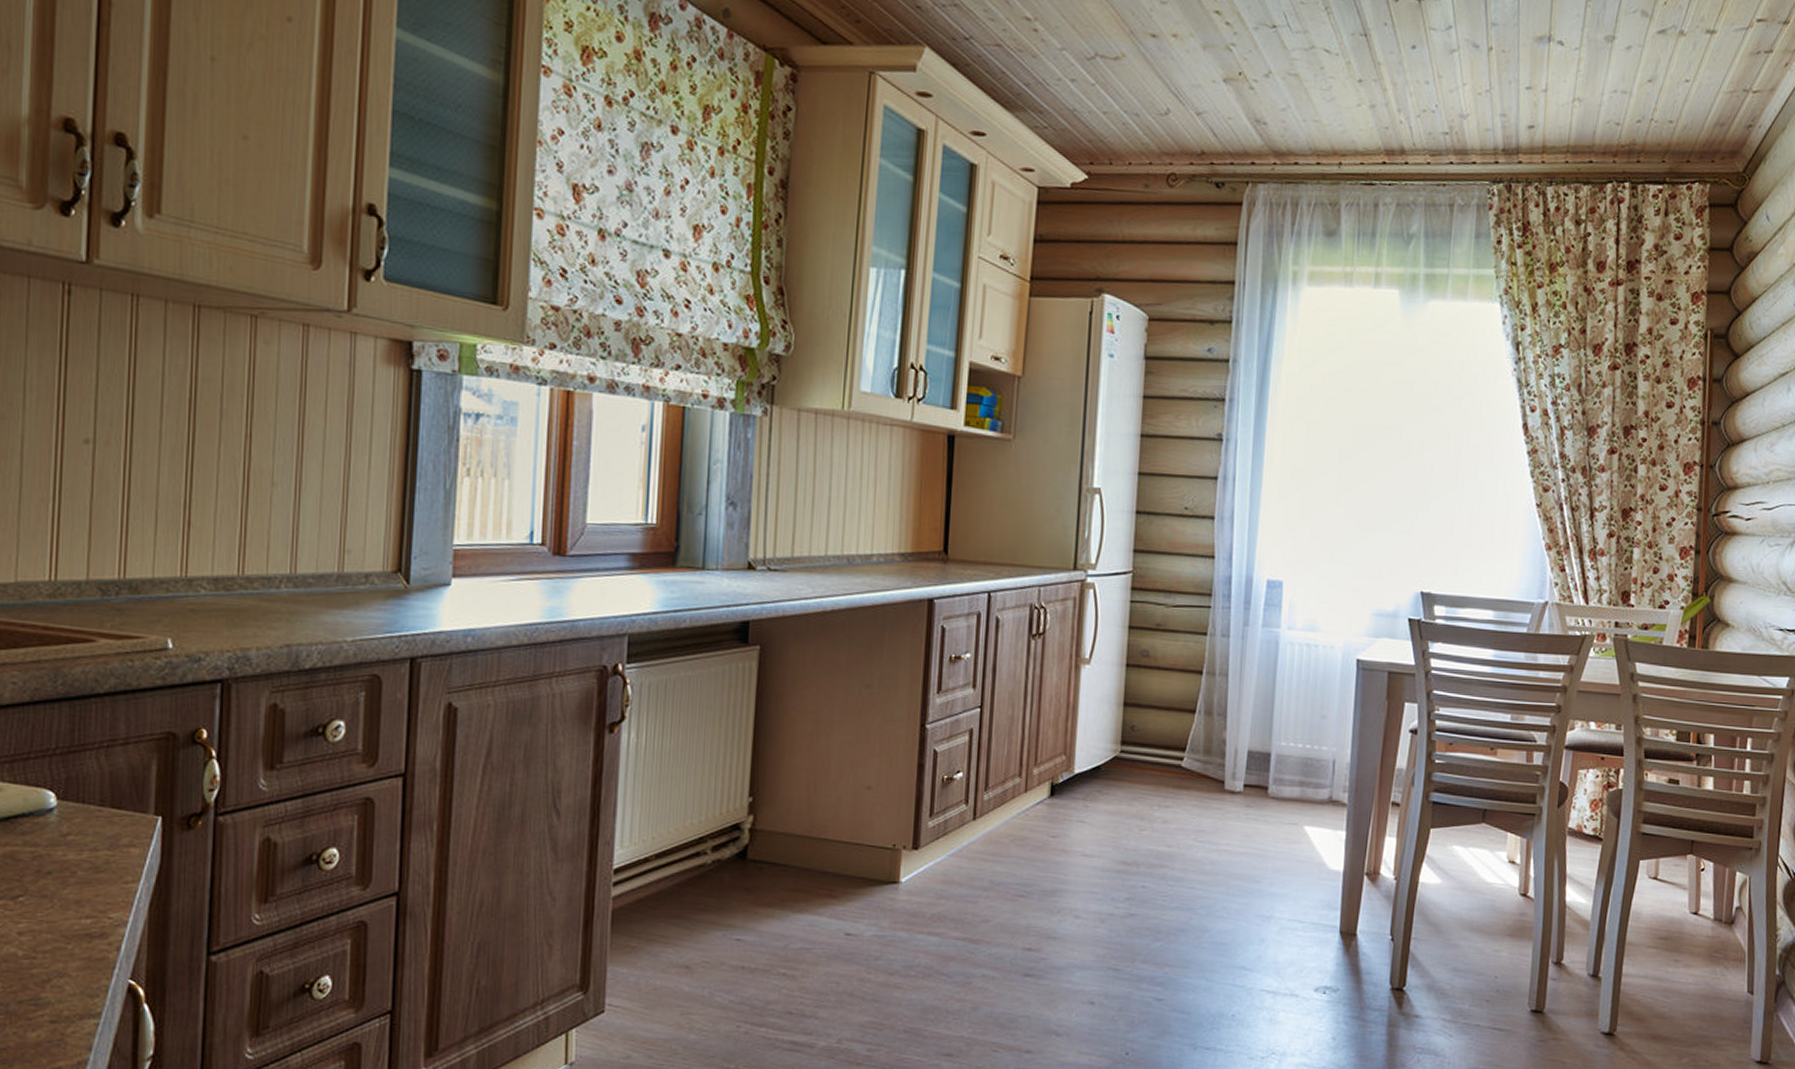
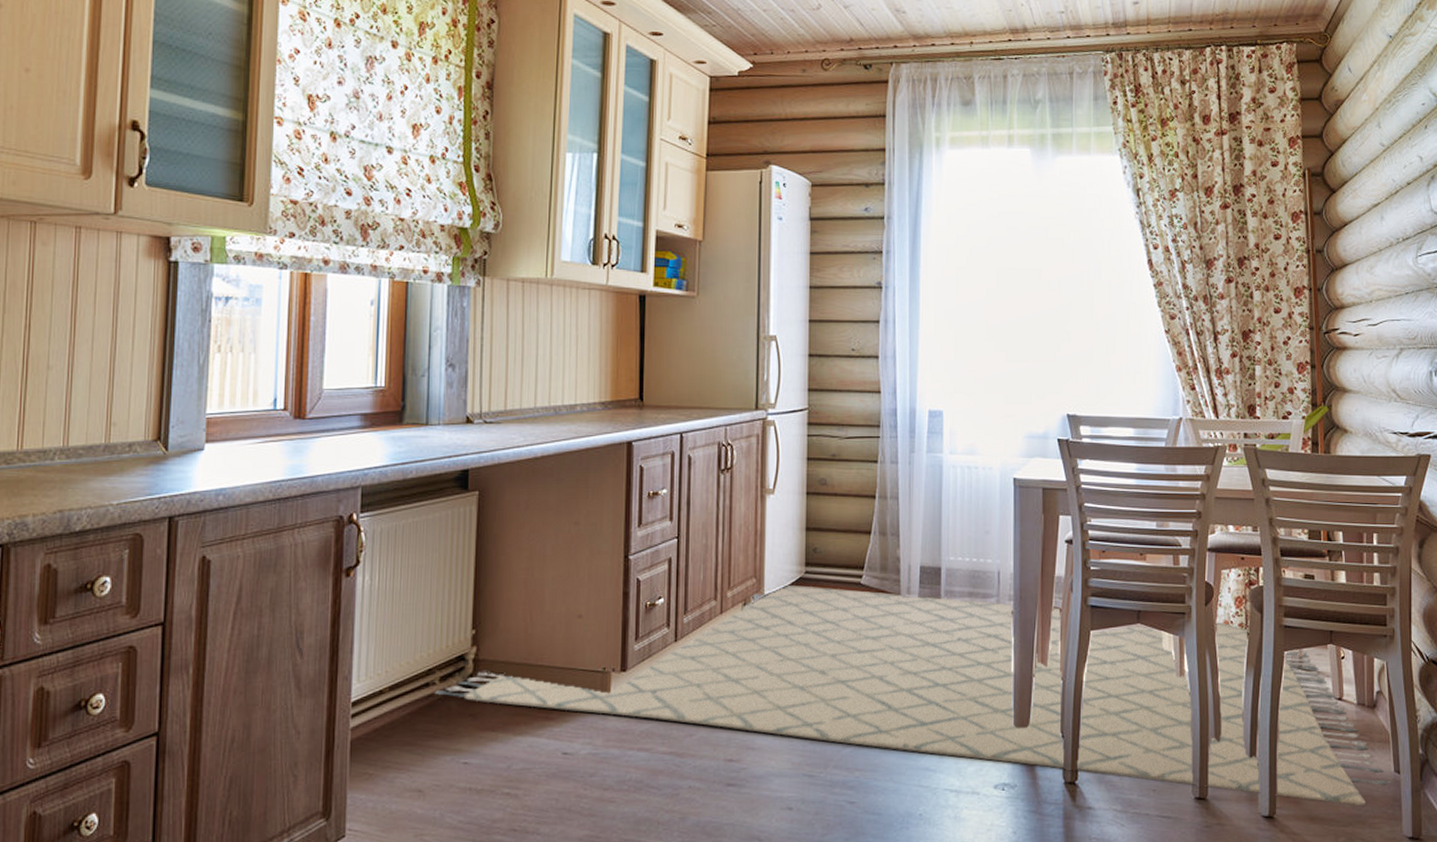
rug: none [706,763,1743,1027] -> present [435,584,1391,806]

